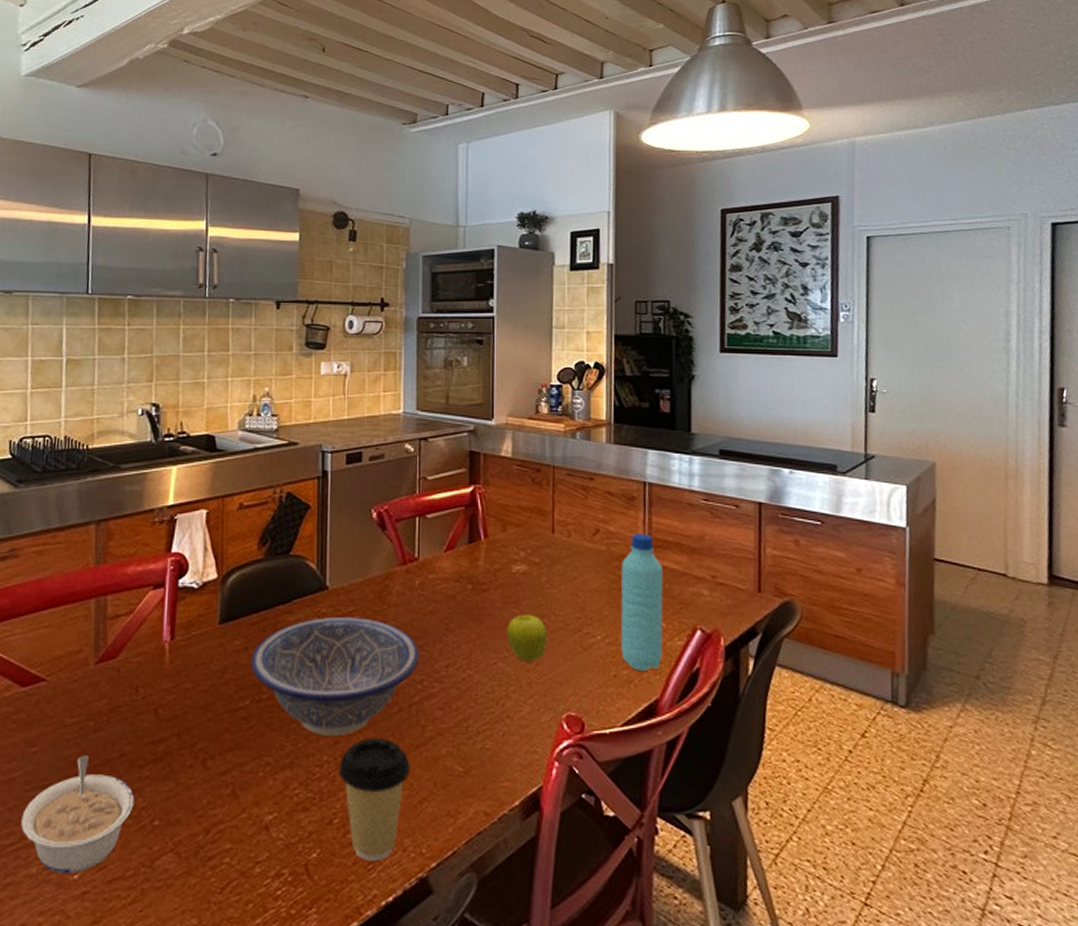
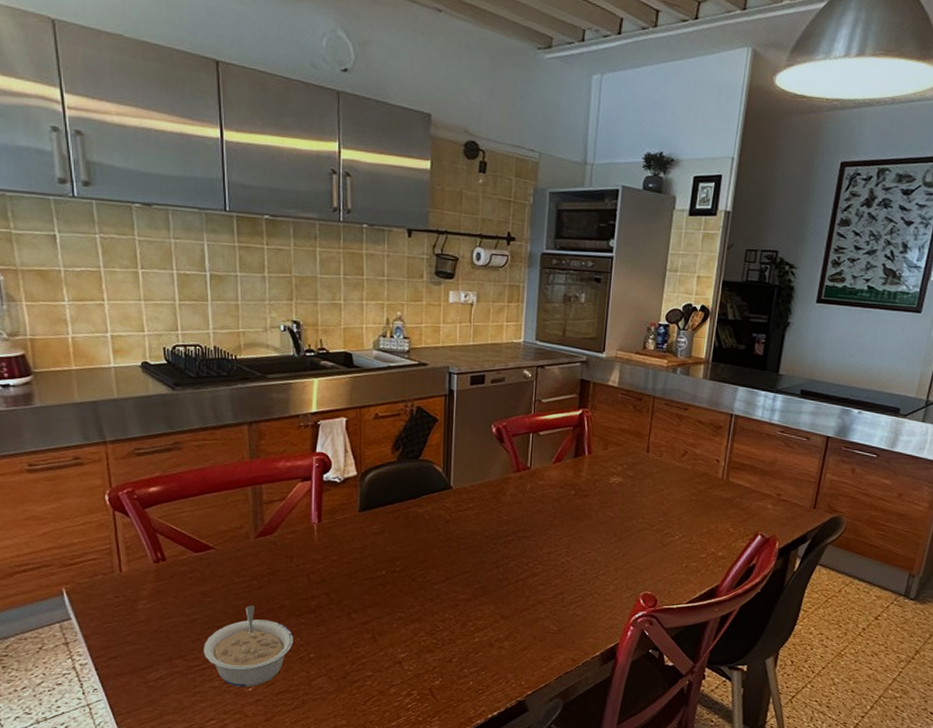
decorative bowl: present [251,616,419,736] -> none [386,510,527,600]
coffee cup: present [338,738,410,861] -> none [457,603,515,688]
fruit: present [506,614,548,662] -> none [600,516,635,553]
water bottle: present [620,533,663,671] -> none [693,456,737,564]

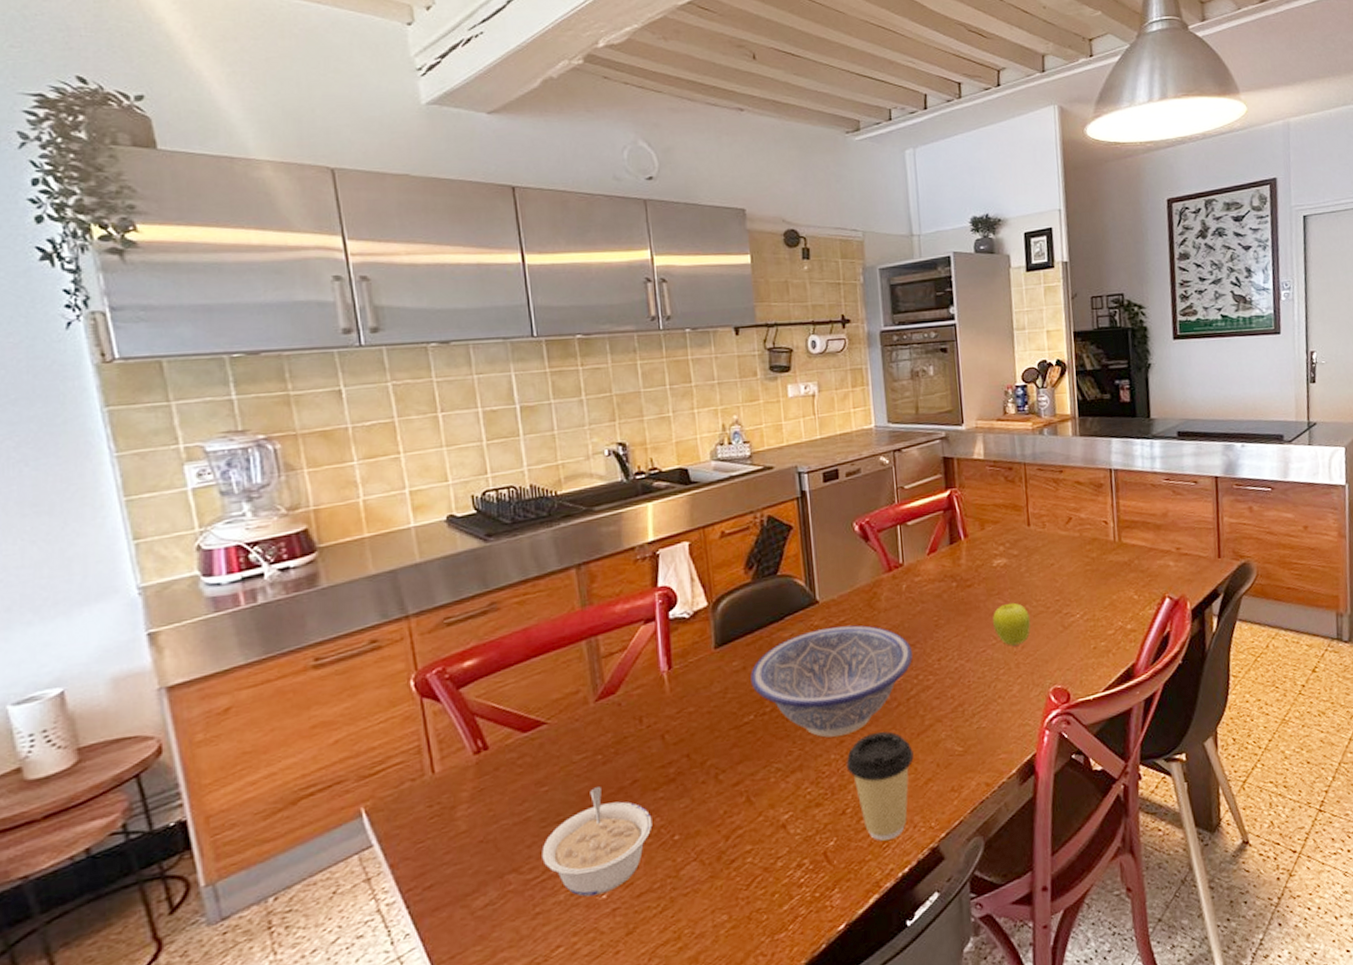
decorative bowl: none [386,510,527,600] -> present [750,625,913,738]
coffee cup: none [457,603,515,688] -> present [846,731,914,841]
fruit: none [600,516,635,553] -> present [992,602,1031,646]

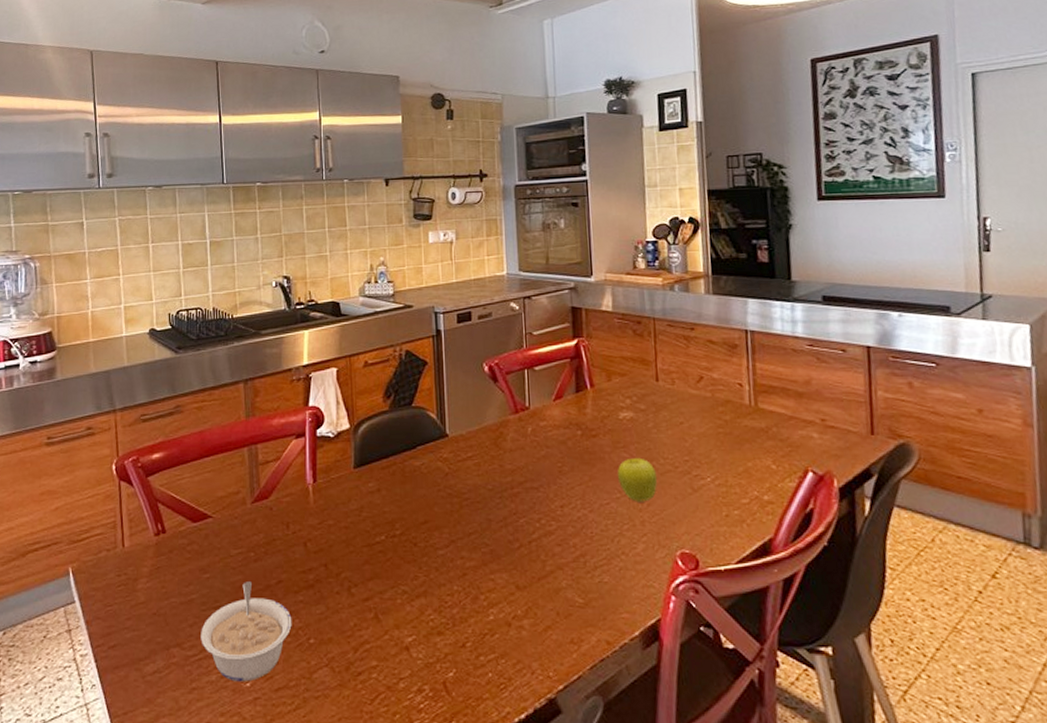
decorative bowl: present [750,625,913,738] -> none [384,461,536,568]
coffee cup: present [846,731,914,841] -> none [468,571,534,681]

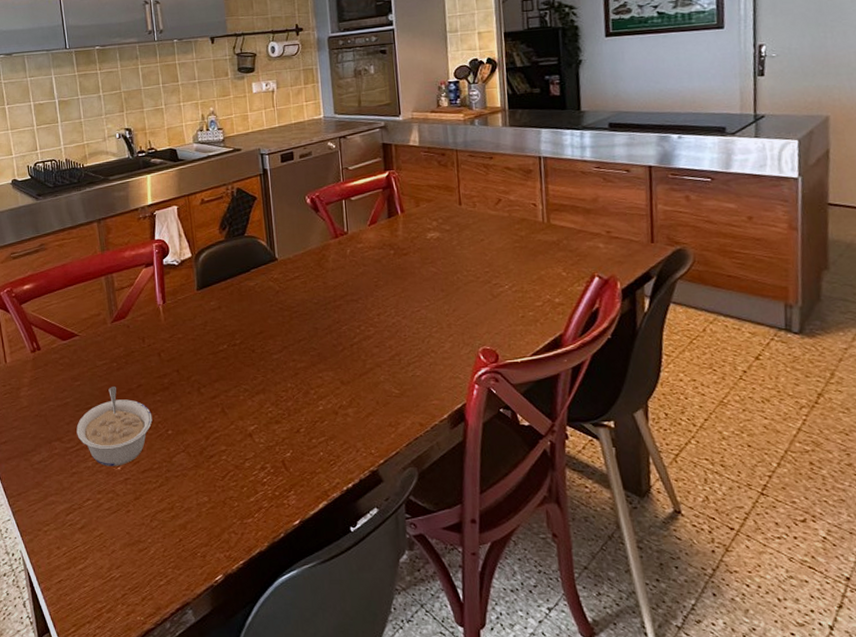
fruit: present [617,457,658,502] -> none [426,271,462,309]

